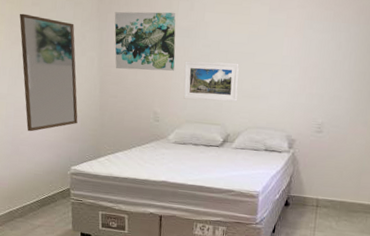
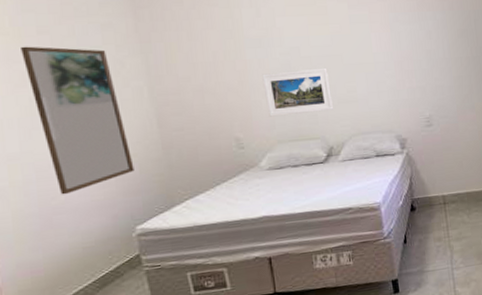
wall art: present [114,11,176,71] -> none [159,21,252,95]

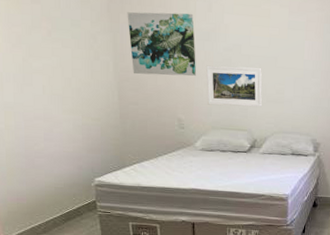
home mirror: present [21,46,134,195] -> none [18,12,97,143]
wall art: none [159,21,252,95] -> present [127,12,197,76]

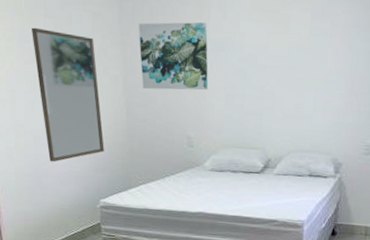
home mirror: none [18,12,97,143] -> present [32,27,104,162]
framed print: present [206,65,262,108] -> none [218,78,279,124]

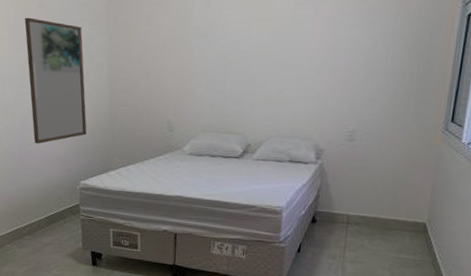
wall art: present [138,22,209,91] -> none [124,10,191,76]

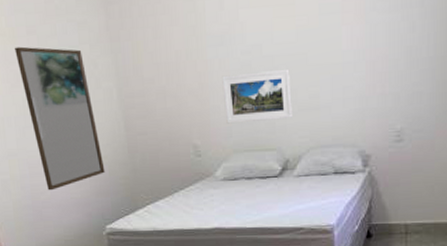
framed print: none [199,64,261,109] -> present [222,68,292,124]

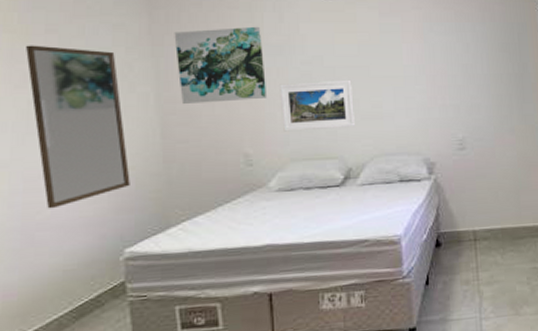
wall art: none [127,15,212,98] -> present [174,26,268,104]

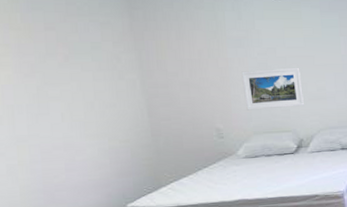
home mirror: present [26,45,130,209] -> none [30,40,127,174]
wall art: present [174,26,268,104] -> none [152,23,232,88]

